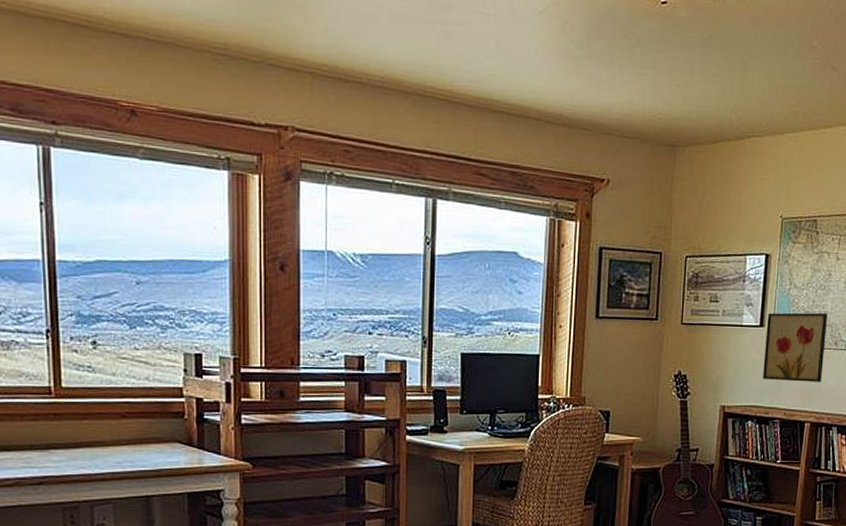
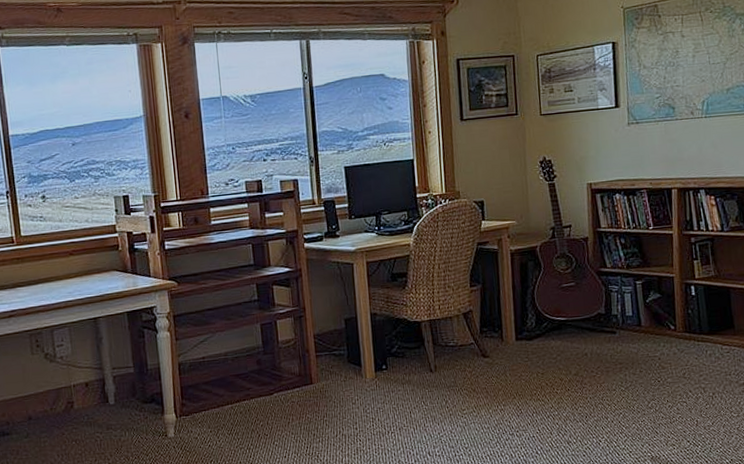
wall art: present [763,312,828,382] -> none [621,86,683,155]

